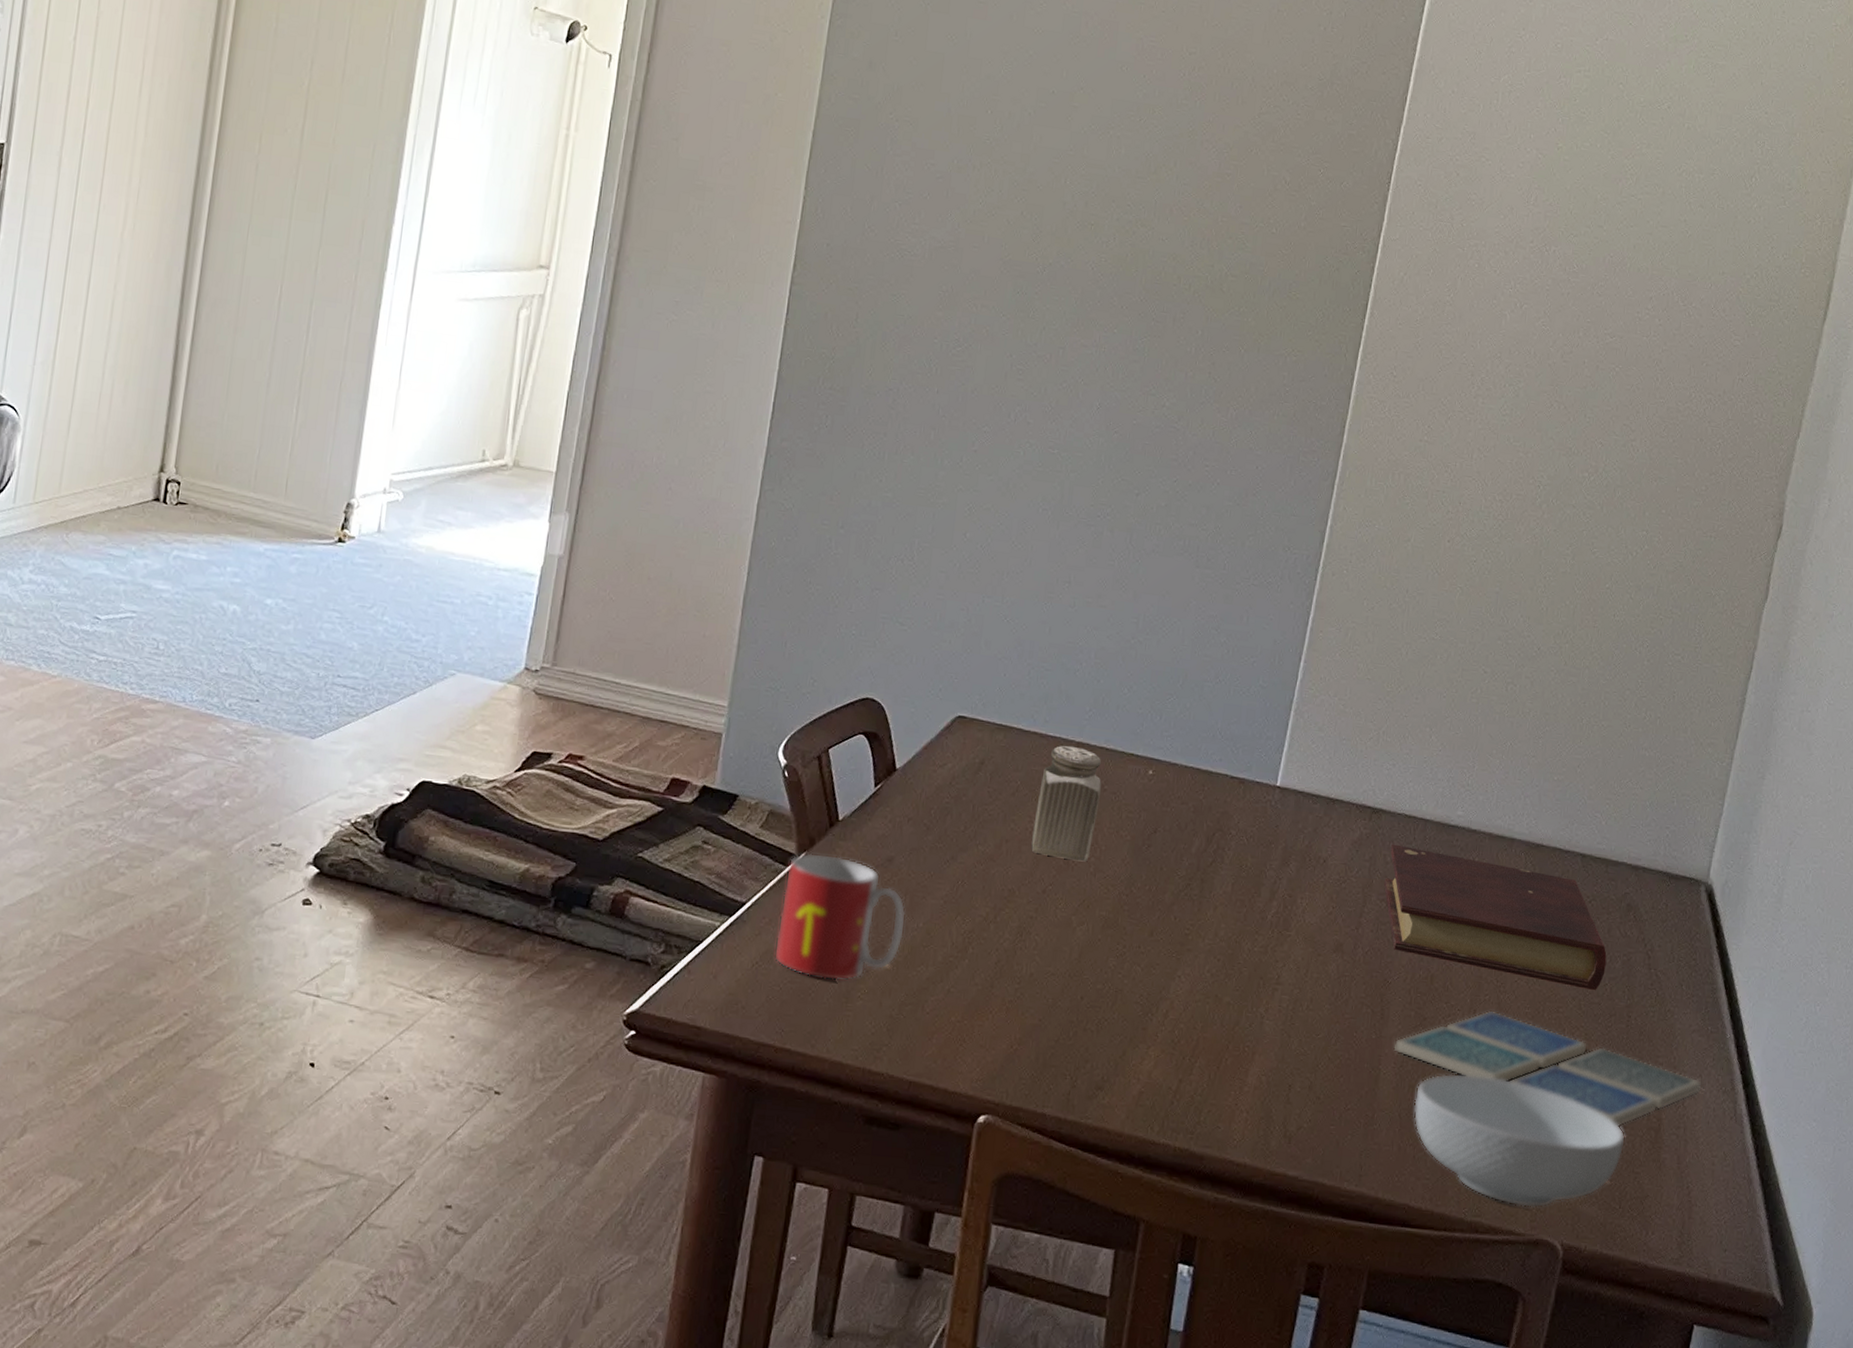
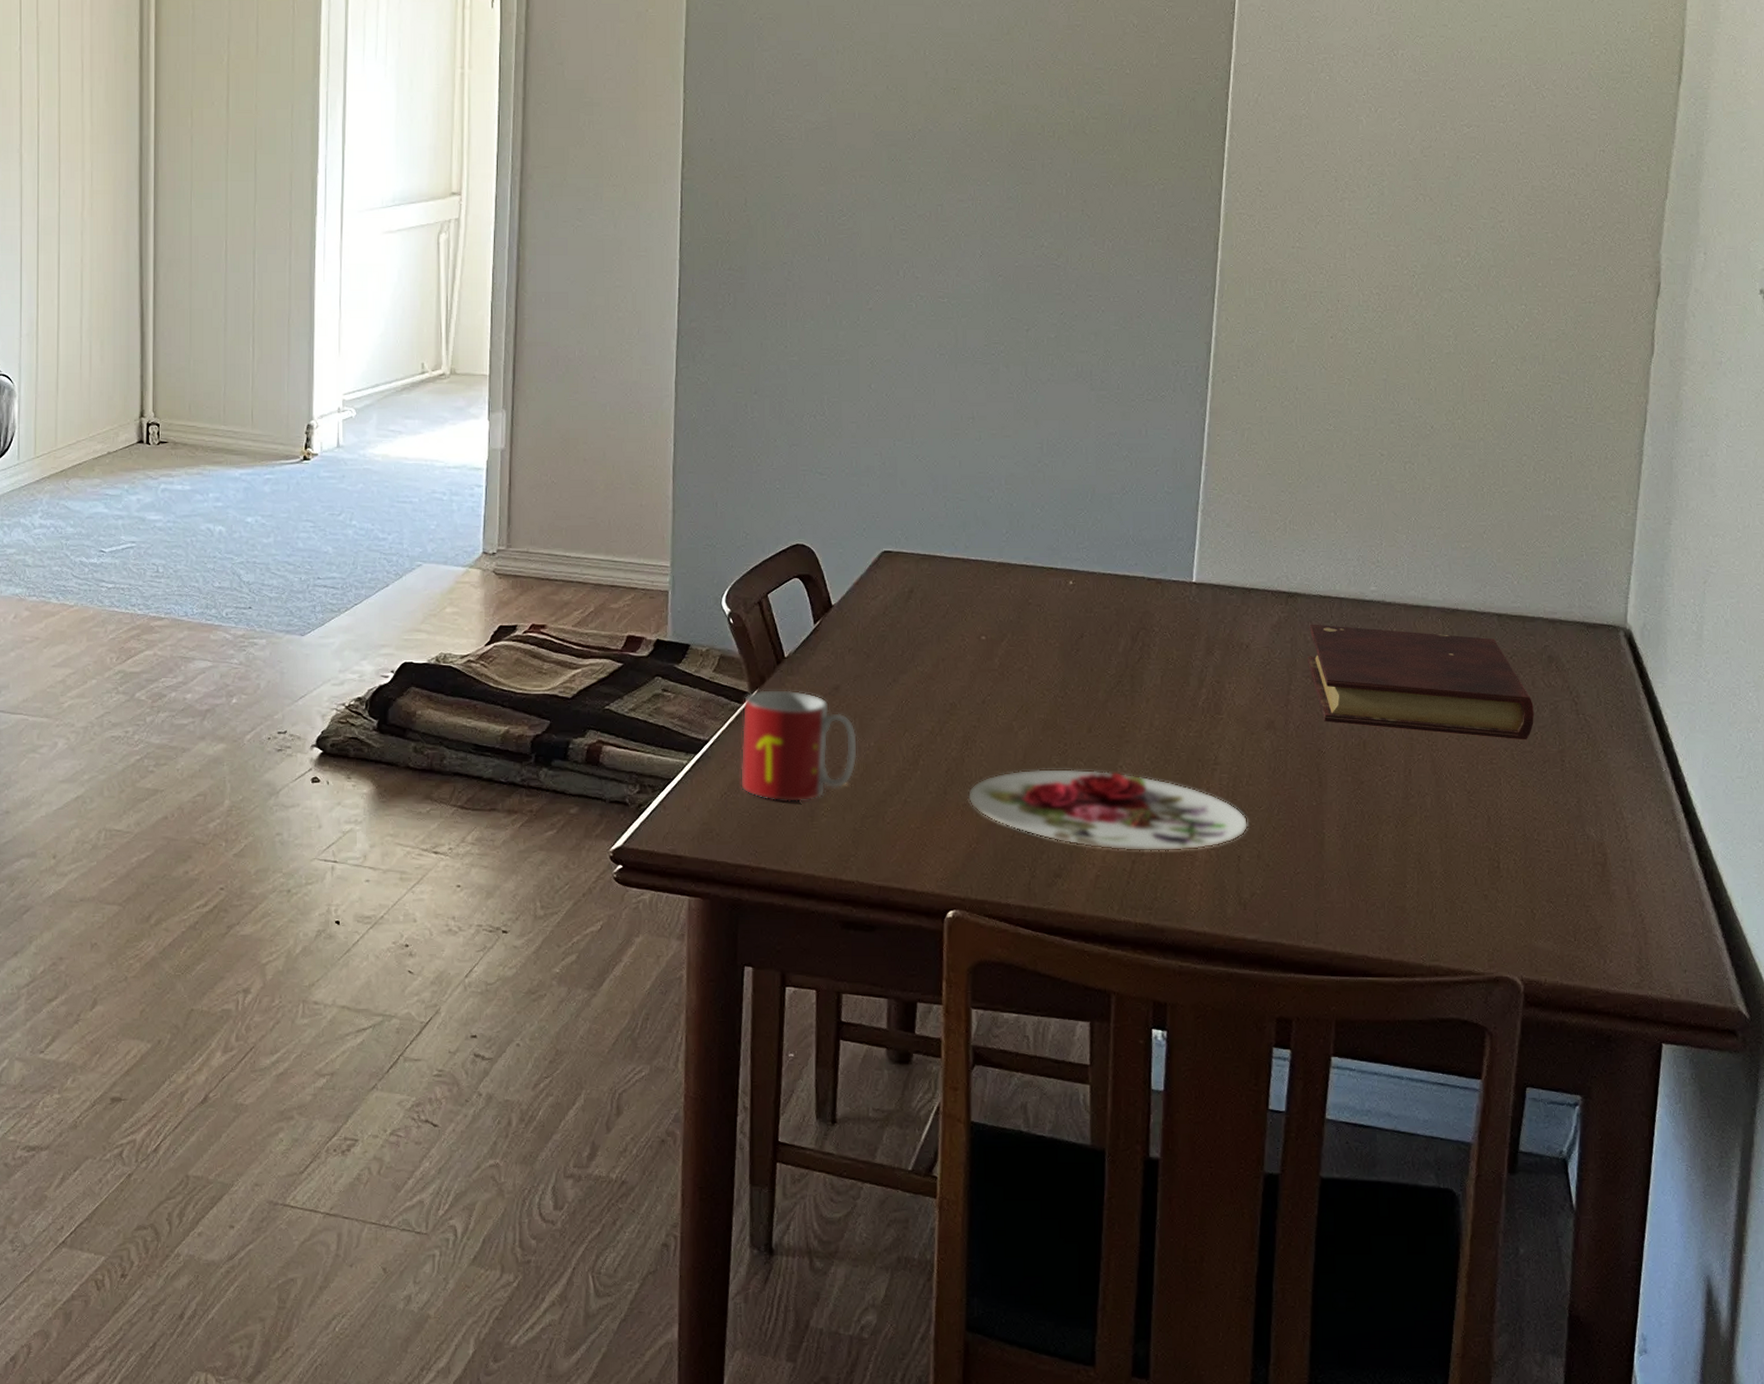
plate: none [1015,969,1304,1074] -> present [967,768,1248,851]
salt shaker: present [1031,745,1101,862] -> none [966,567,1026,671]
drink coaster: present [1394,1010,1703,1126] -> none [1335,768,1644,864]
cereal bowl: present [1413,1072,1626,1208] -> none [1361,830,1574,948]

